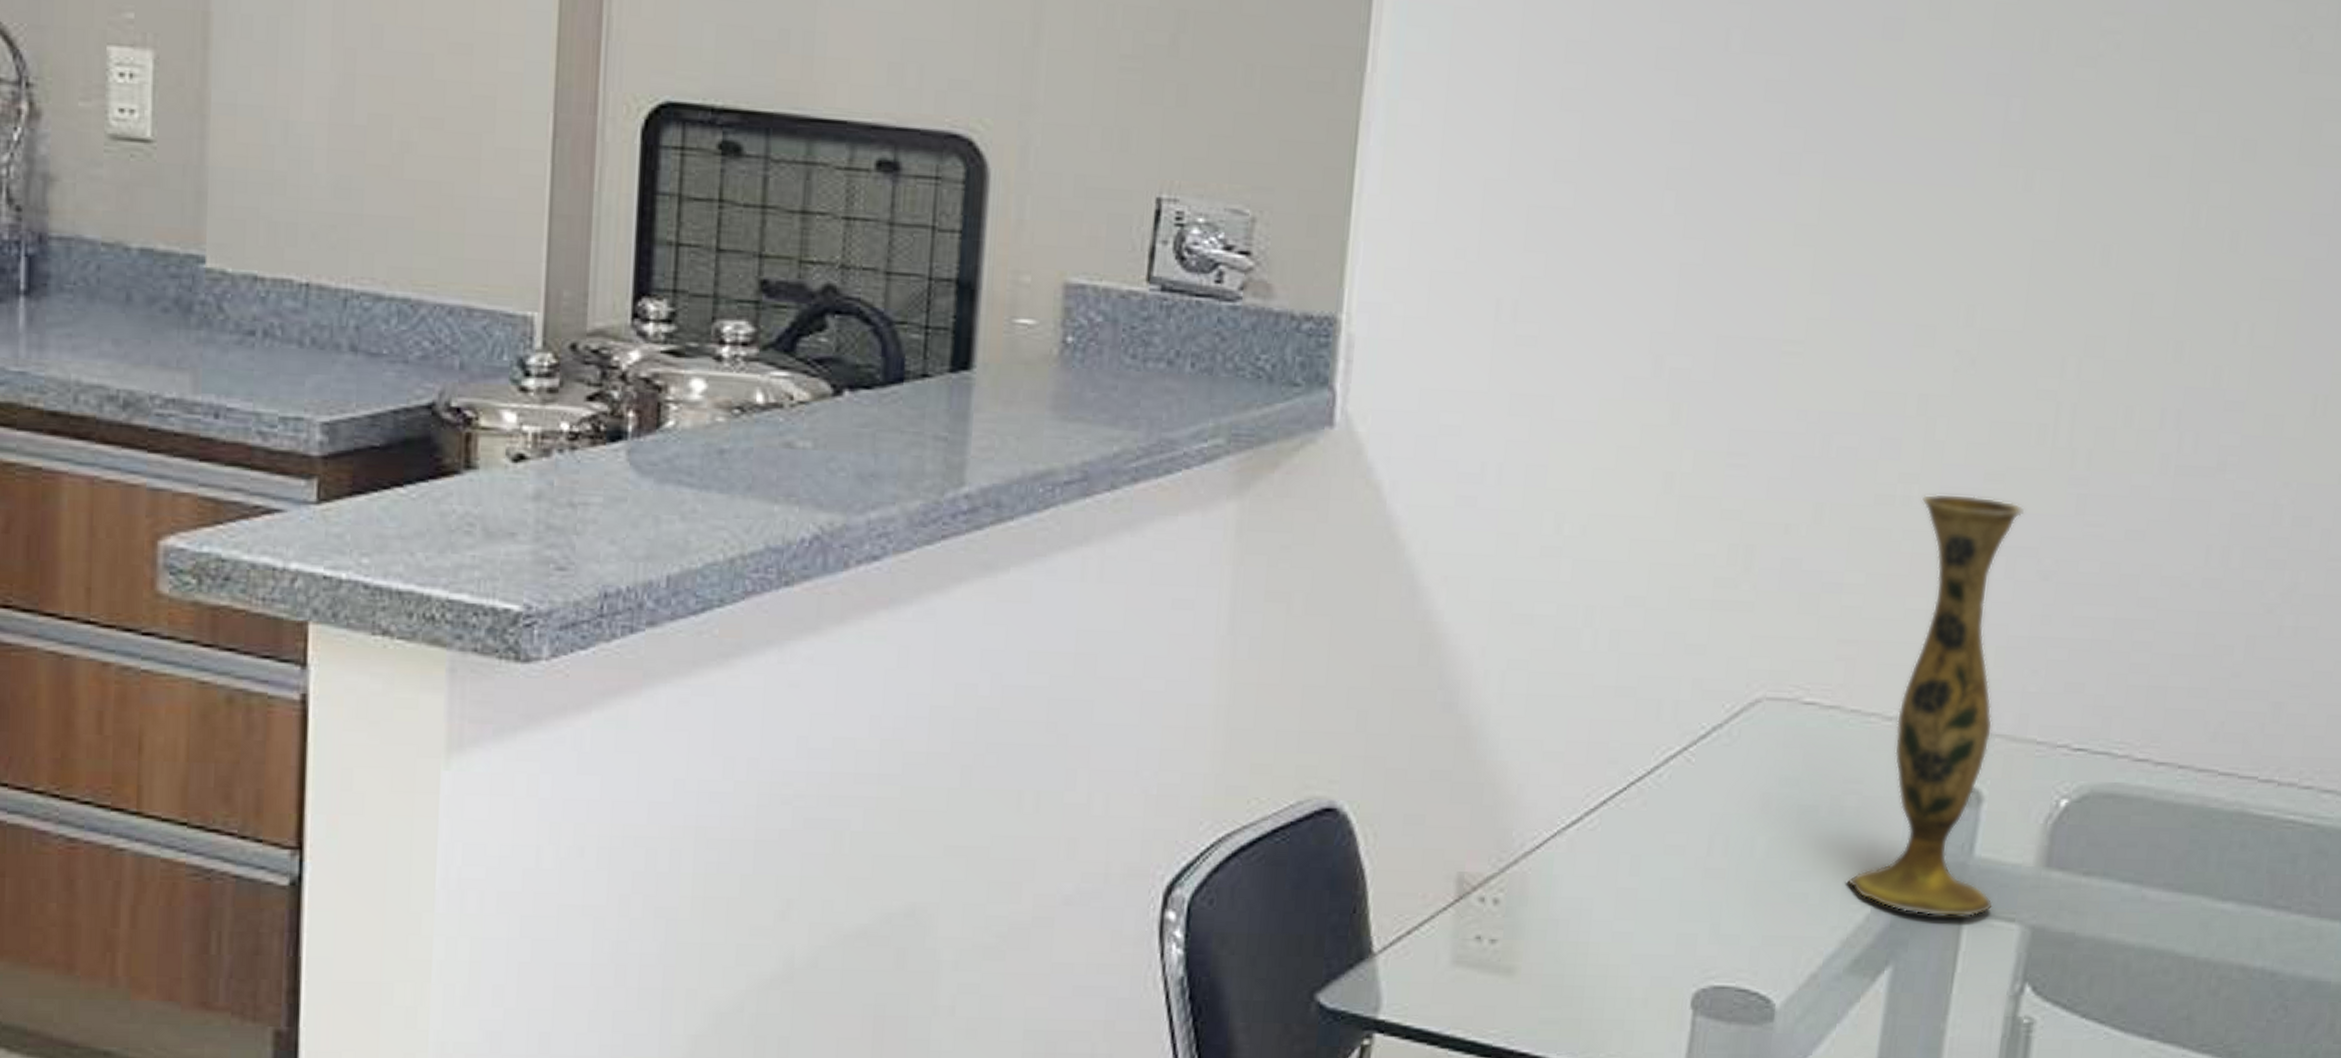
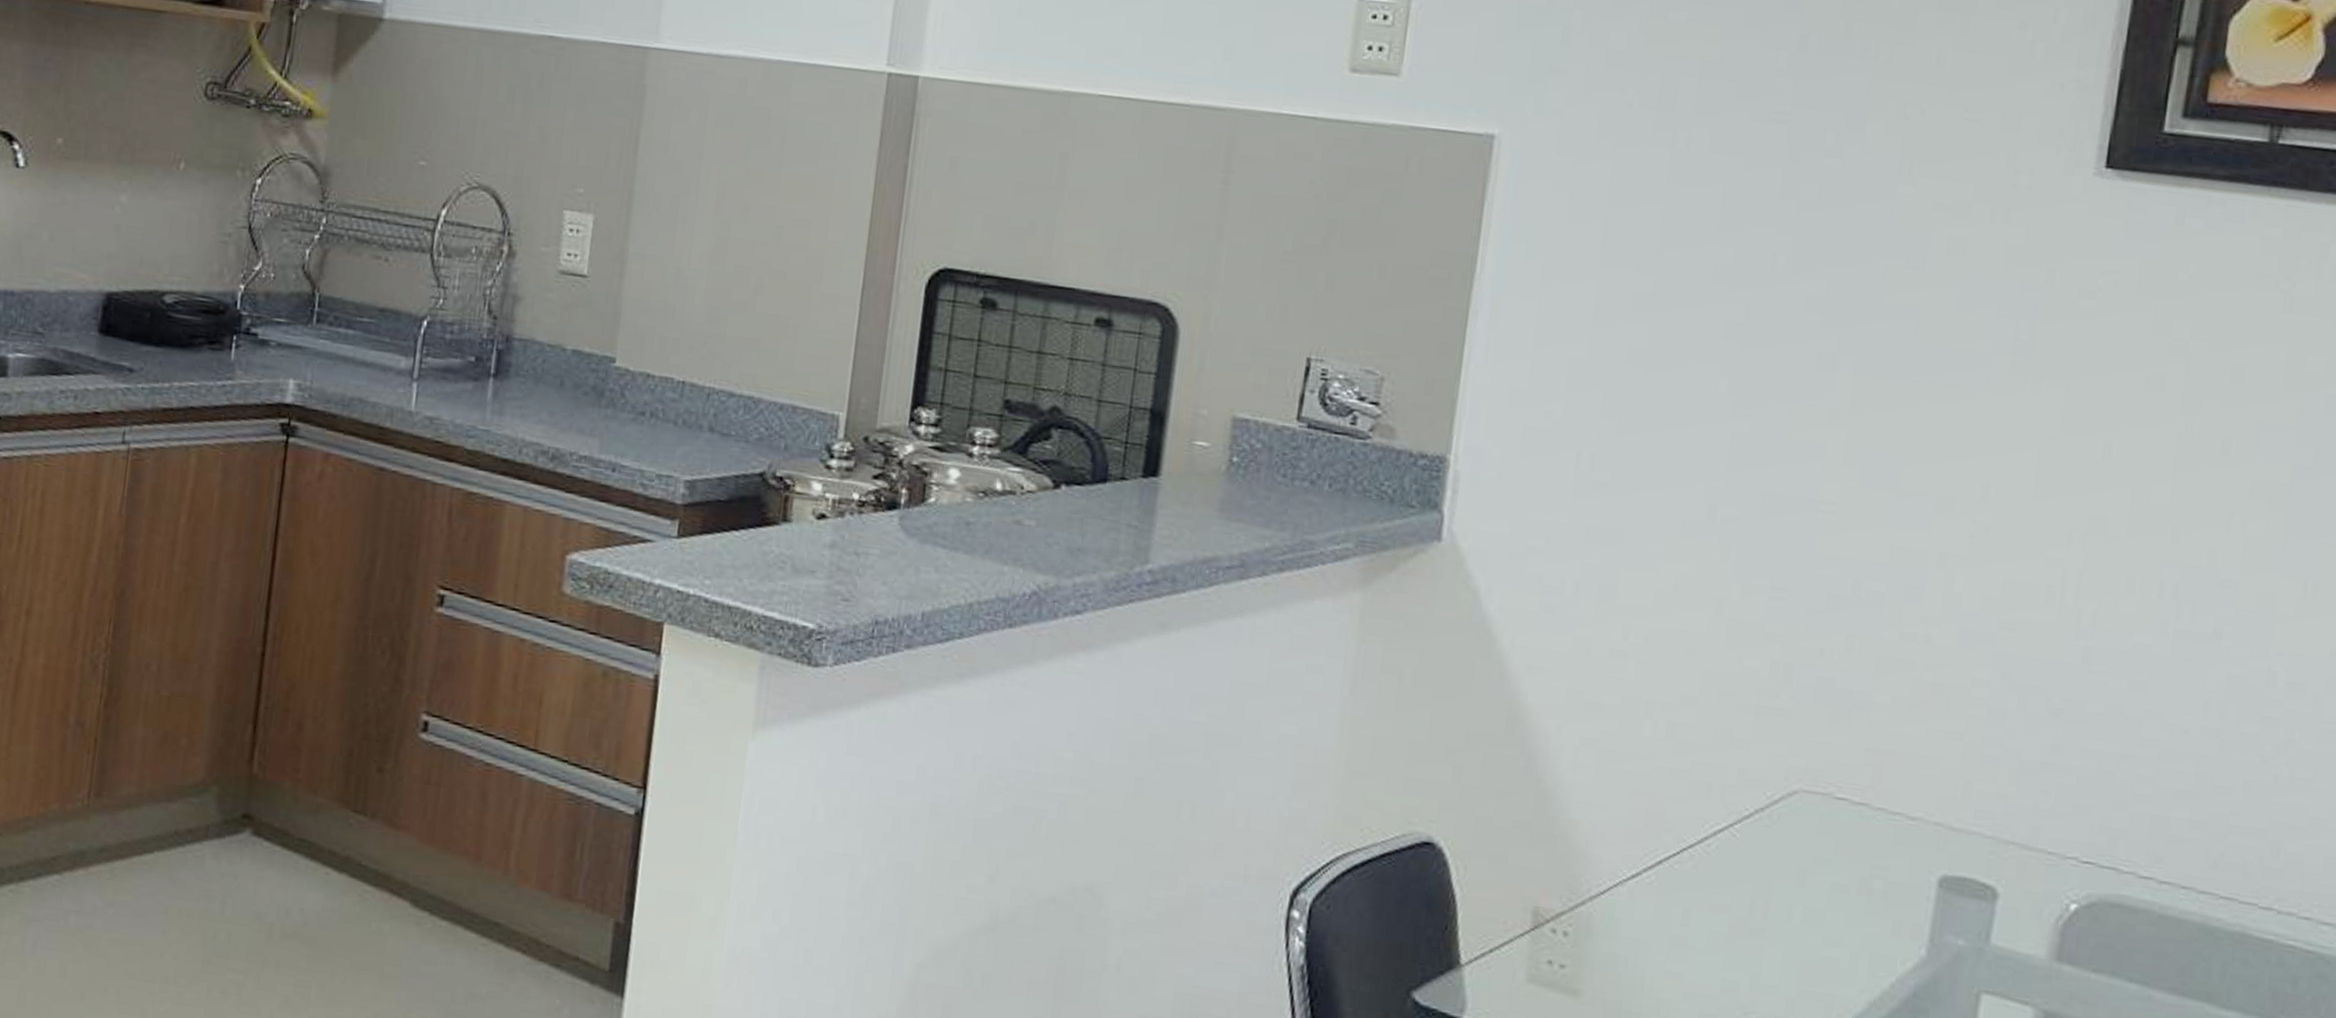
vase: present [1846,493,2025,918] -> none [1873,635,2035,996]

